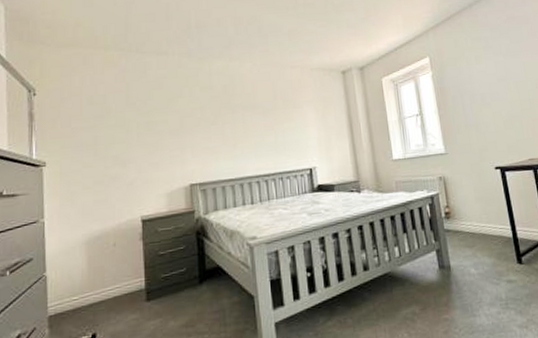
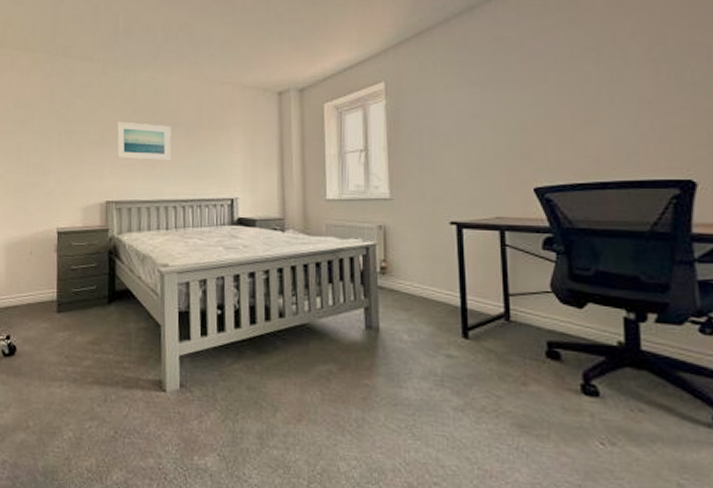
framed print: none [195,108,251,143] -> present [116,121,172,161]

